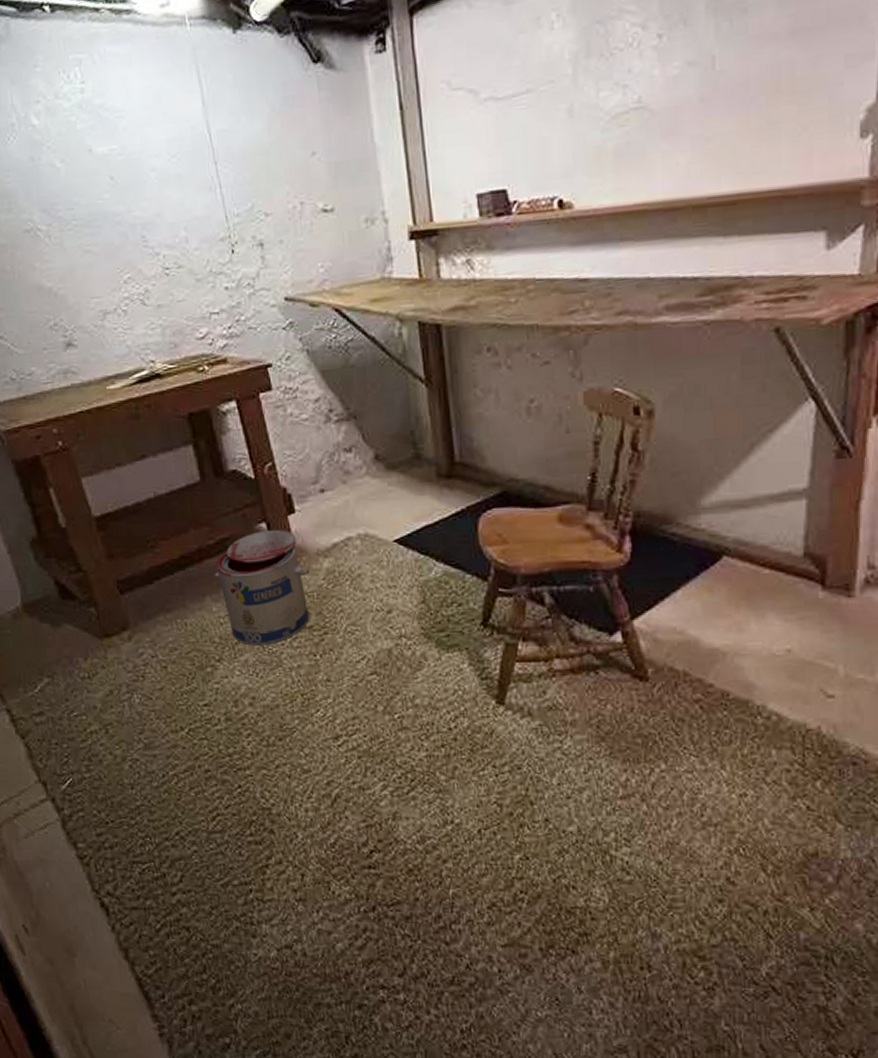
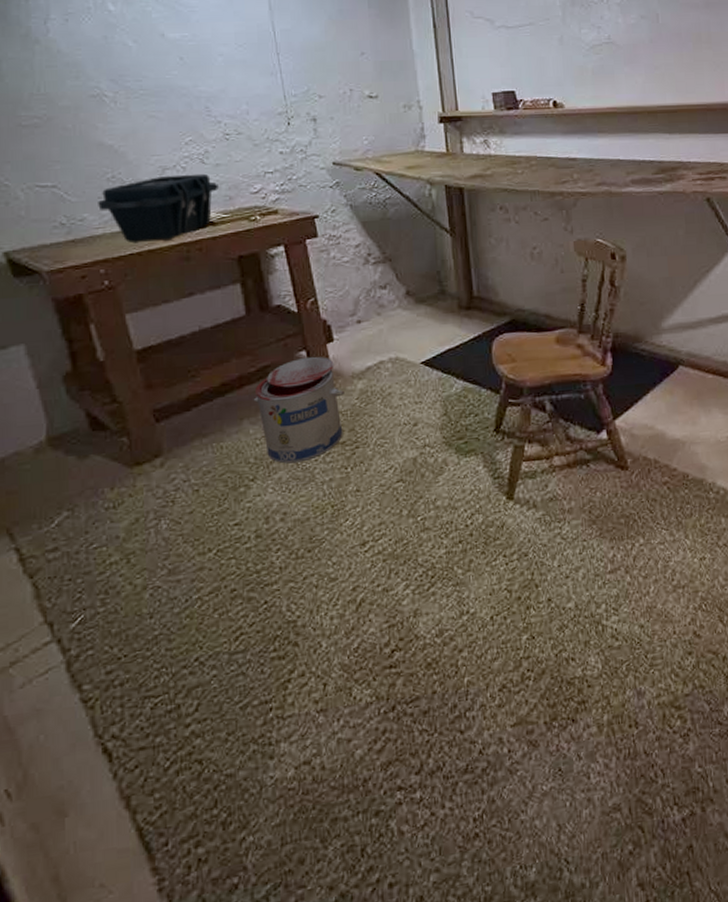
toolbox: none [43,317,164,400] -> present [98,173,220,244]

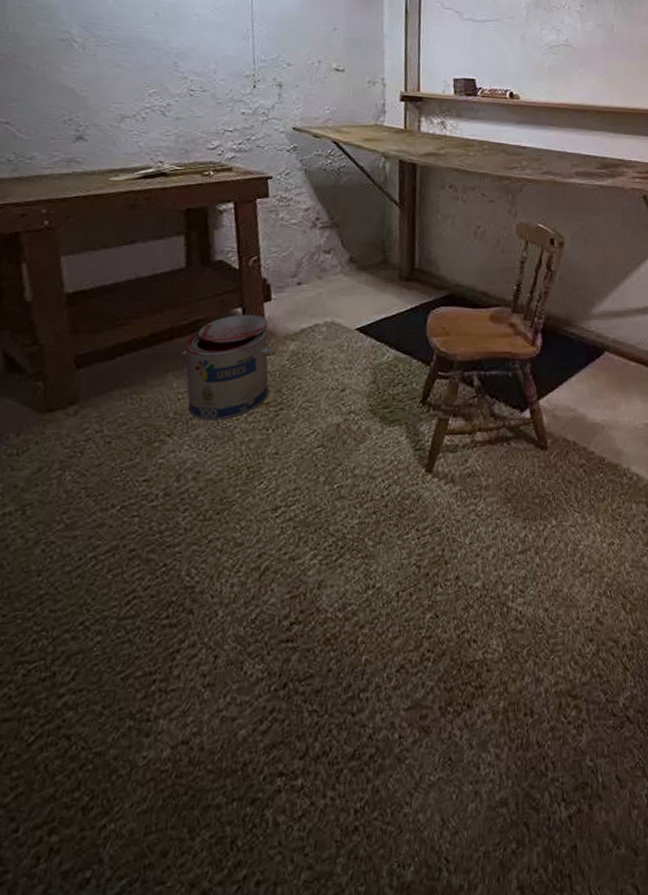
toolbox: present [98,173,220,244] -> none [49,124,177,188]

